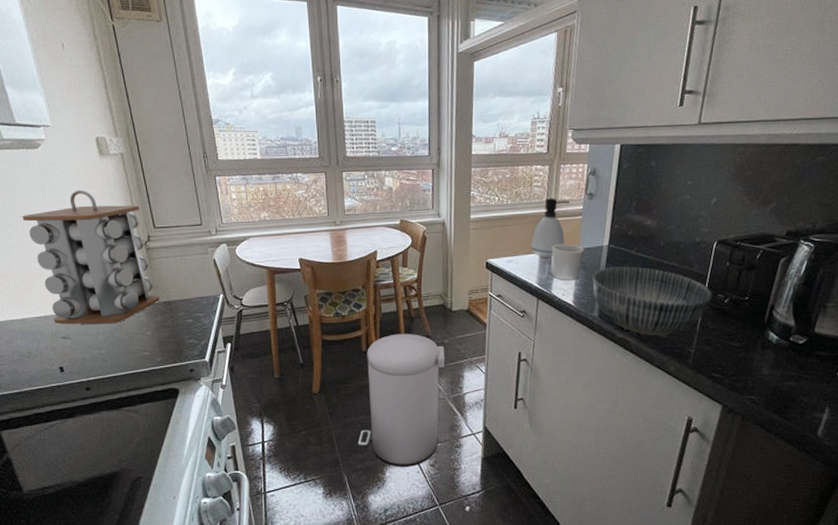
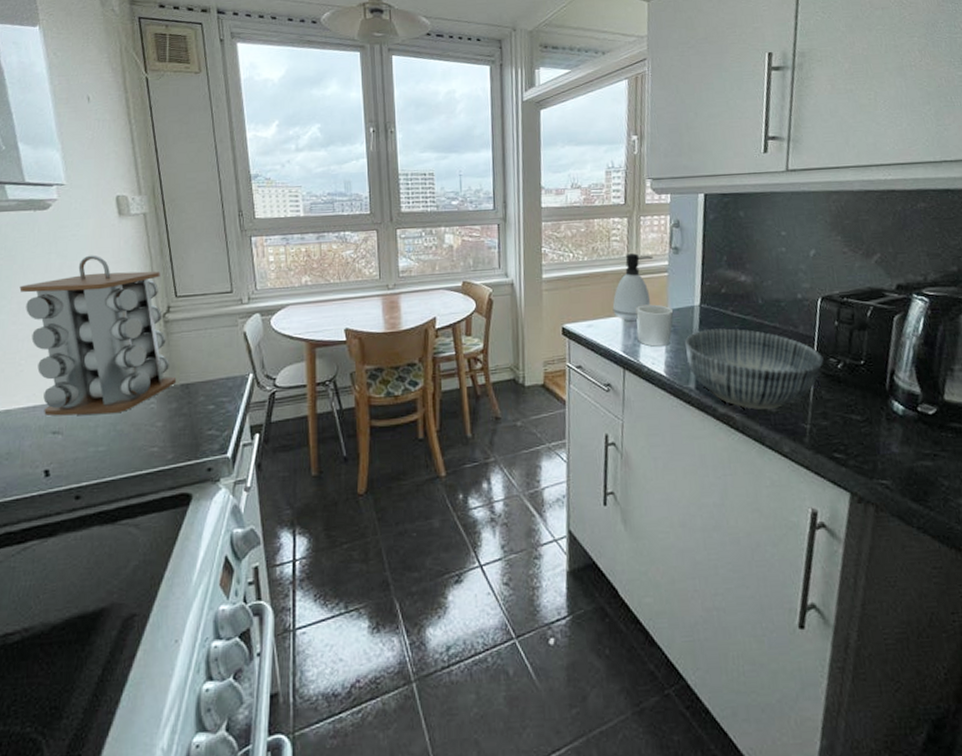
pedal bin: present [357,333,445,467] -> none [412,415,519,588]

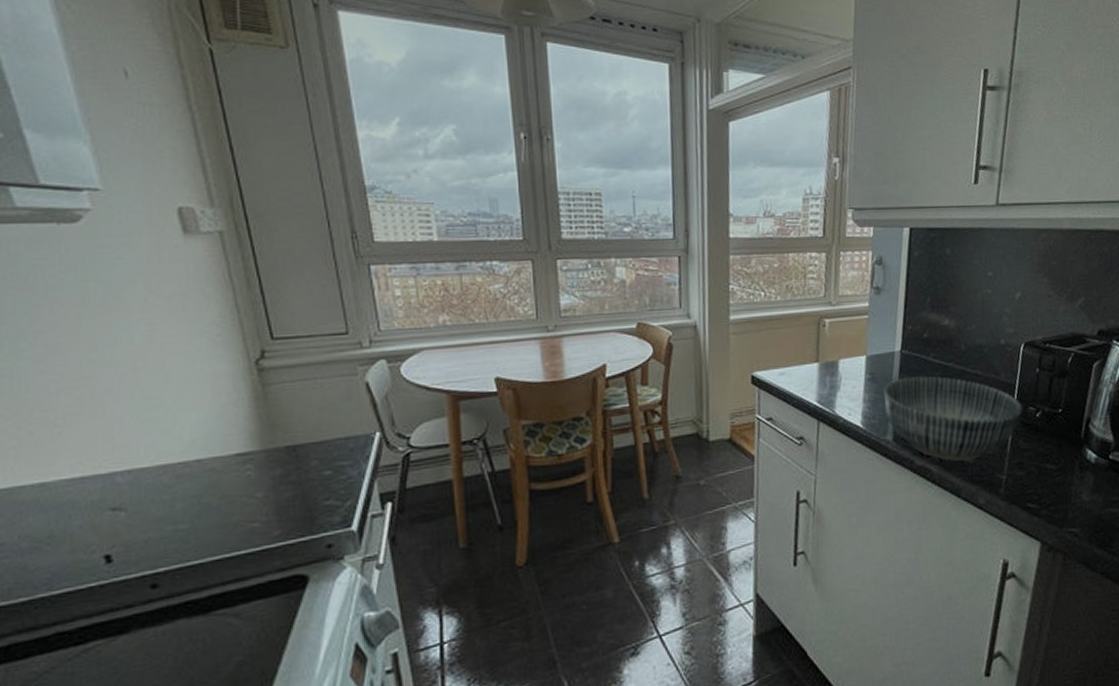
spice rack: present [19,255,177,416] -> none [45,284,280,489]
soap dispenser: present [612,253,653,322] -> none [807,293,853,369]
mug: present [636,304,674,348] -> none [832,350,873,397]

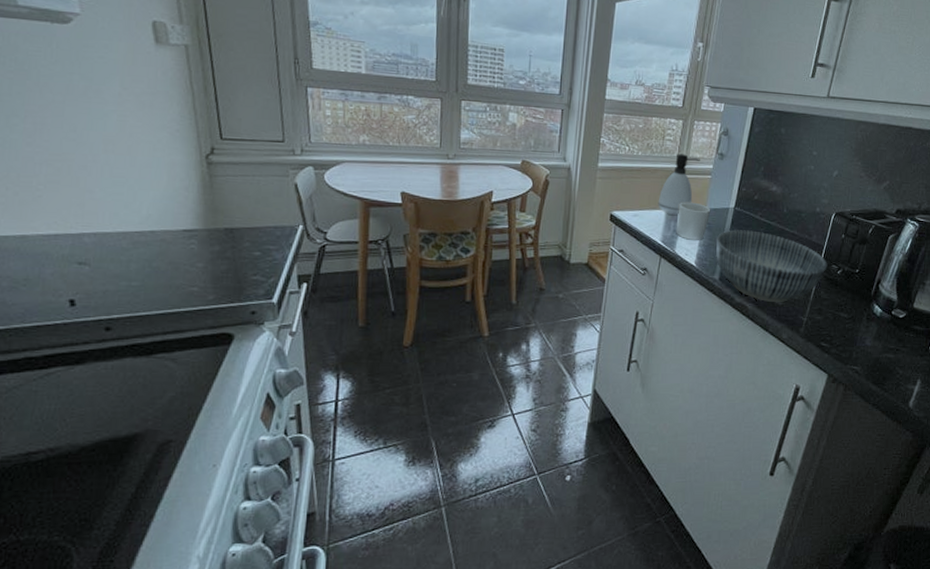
soap dispenser: none [807,293,853,369] -> present [658,154,700,216]
mug: none [832,350,873,397] -> present [676,202,711,241]

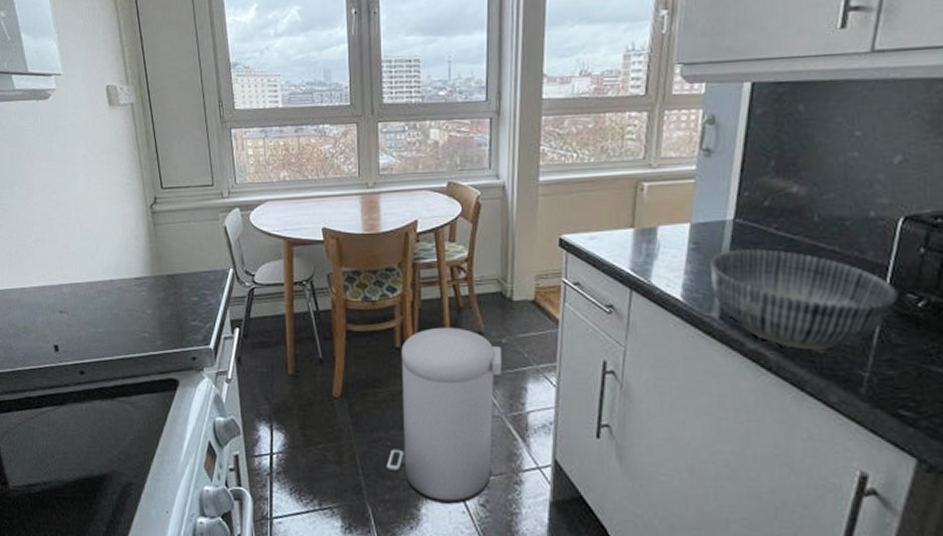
pedal bin: none [451,284,559,432] -> present [386,327,503,504]
soap dispenser: present [658,154,700,216] -> none [621,155,677,236]
mug: present [676,202,711,241] -> none [649,216,699,268]

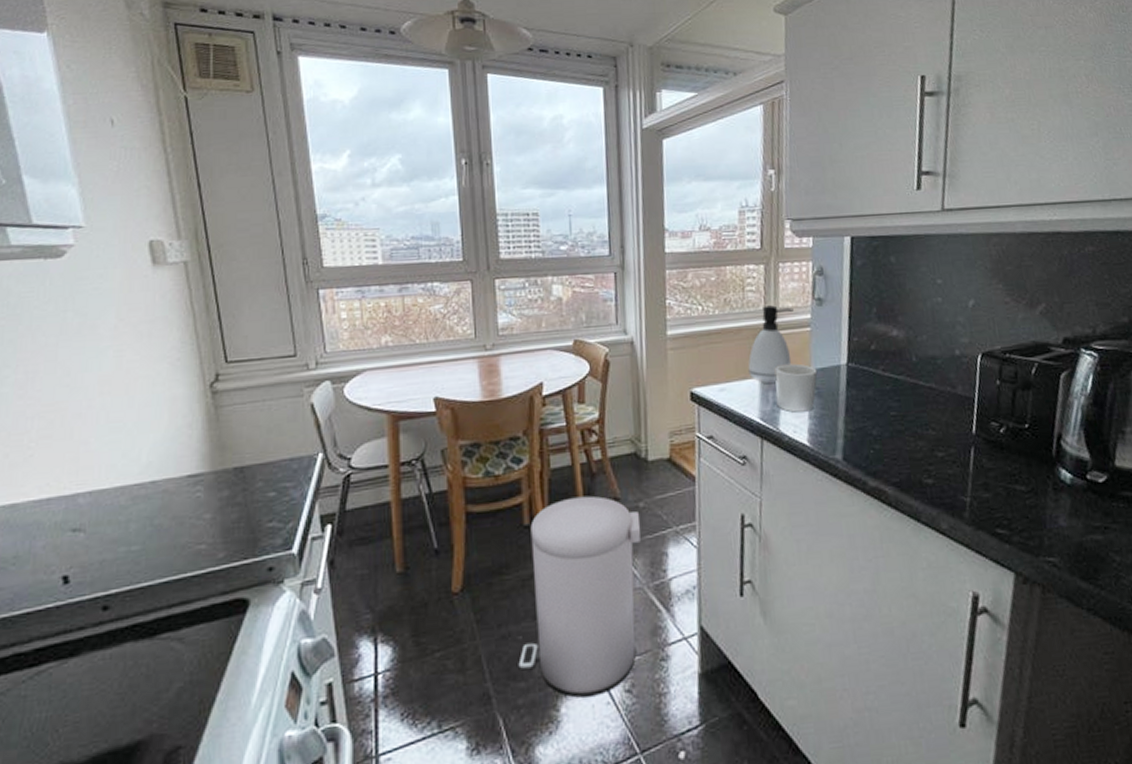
soap dispenser: none [621,155,677,236] -> present [748,305,794,384]
mug: none [649,216,699,268] -> present [775,363,818,414]
bowl: present [711,249,899,351] -> none [831,390,985,482]

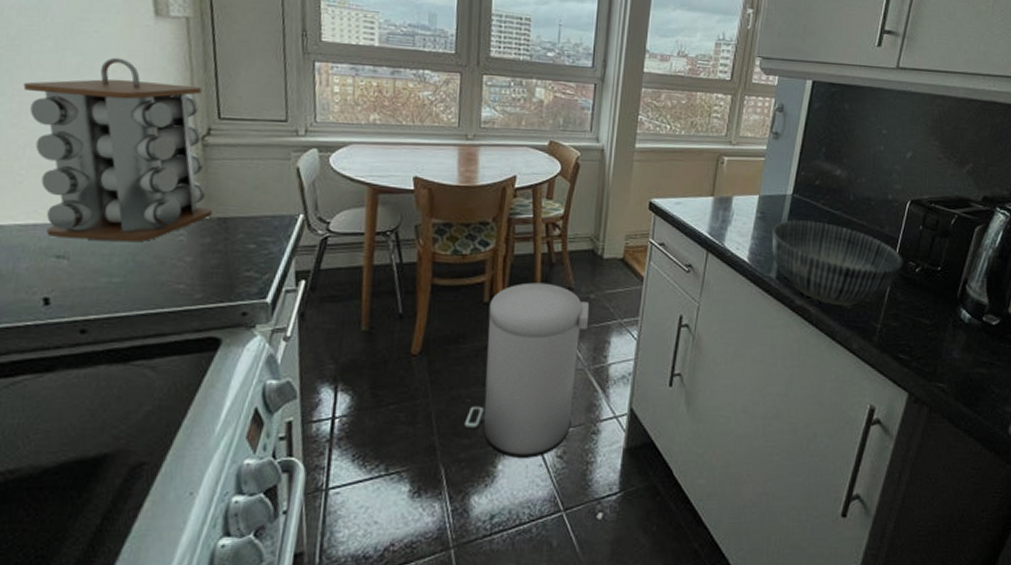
spice rack: none [27,312,228,510] -> present [23,57,213,243]
soap dispenser: present [748,305,794,384] -> none [704,133,752,204]
mug: present [775,363,818,414] -> none [725,187,765,233]
bowl: none [831,390,985,482] -> present [772,220,904,306]

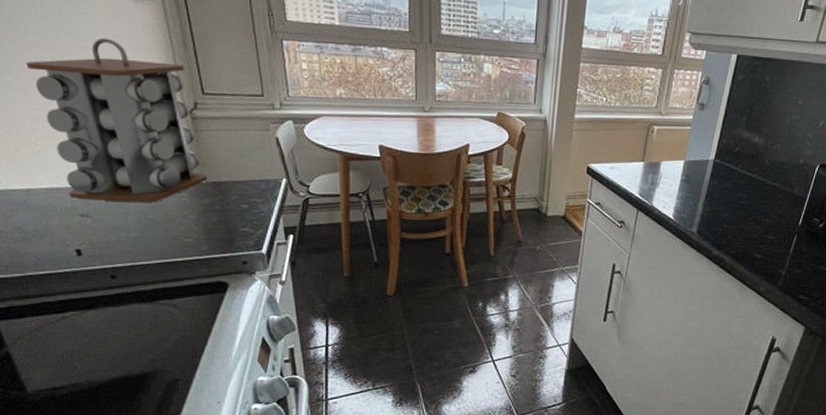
pedal bin: present [464,282,590,458] -> none [434,236,536,377]
bowl: present [772,220,904,306] -> none [694,182,810,256]

